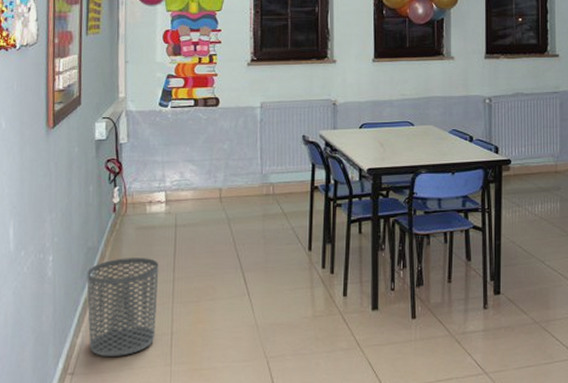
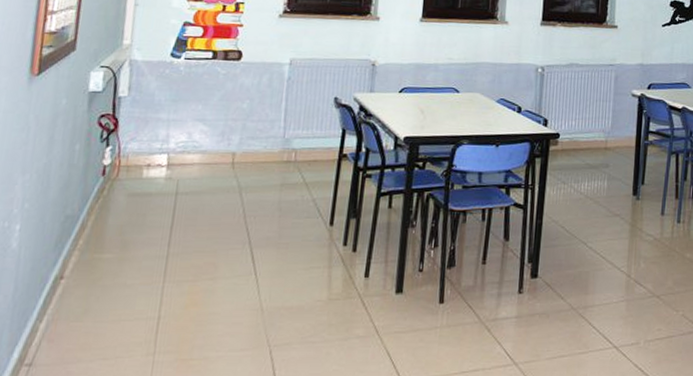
waste bin: present [87,258,159,356] -> none [55,229,152,344]

